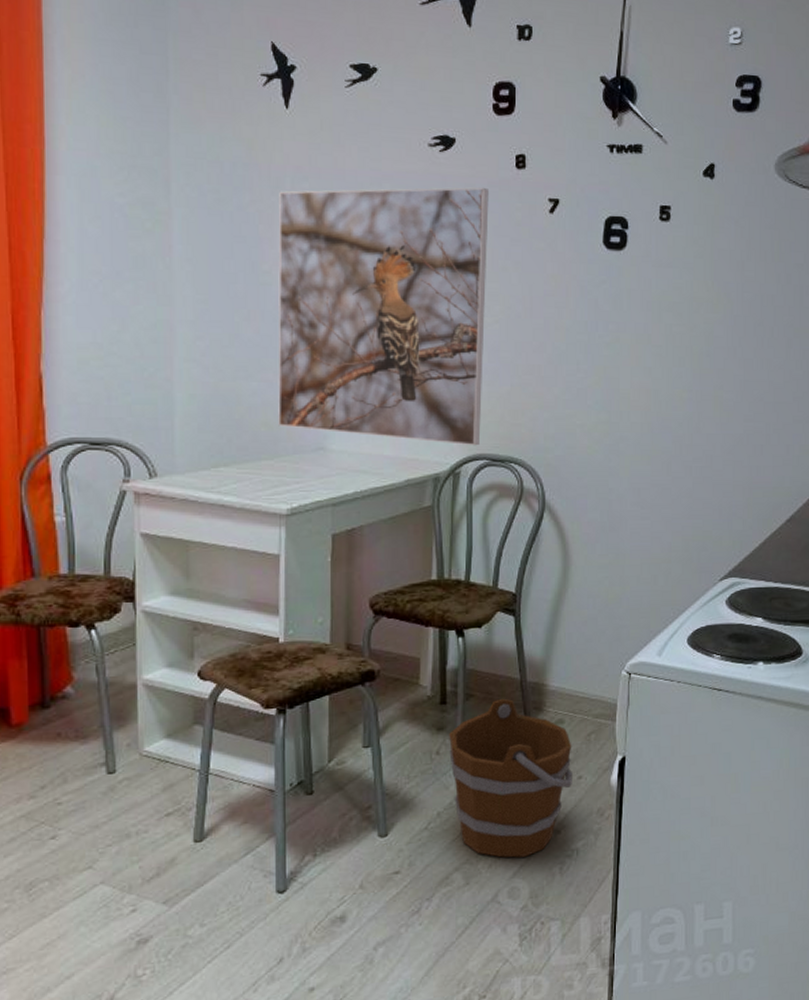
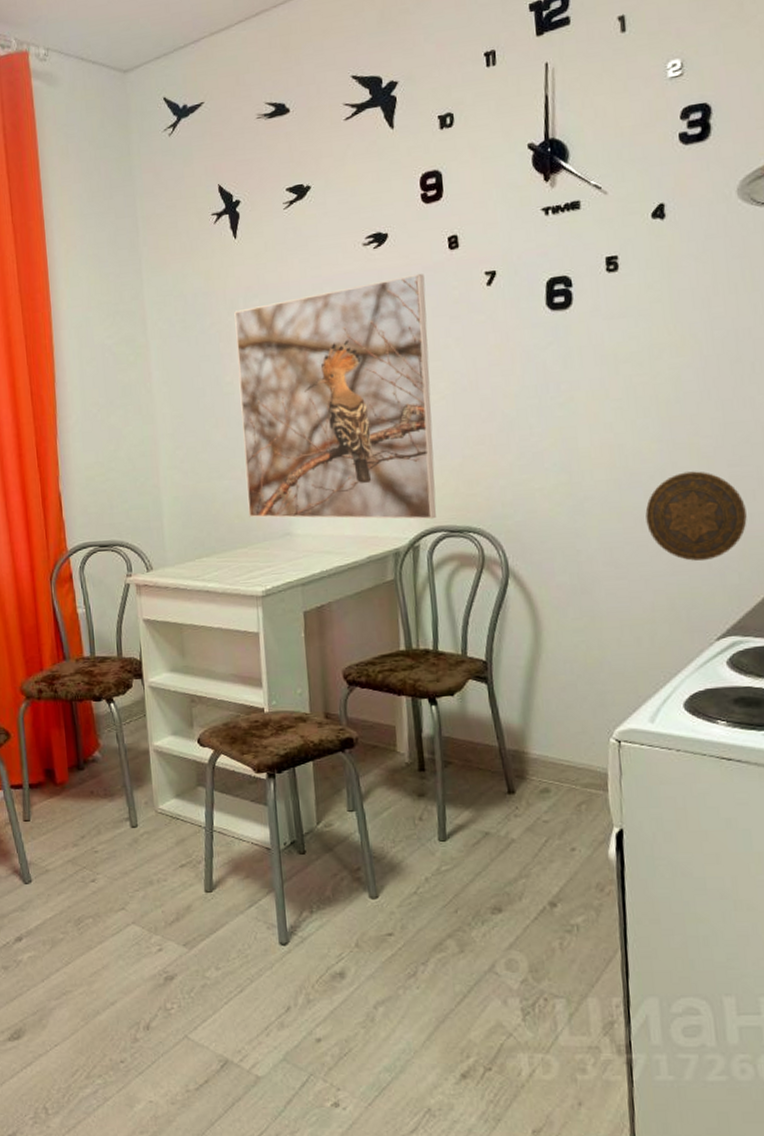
bucket: present [449,698,574,858] -> none [430,766,566,929]
decorative plate: none [672,422,754,507] -> present [645,471,747,562]

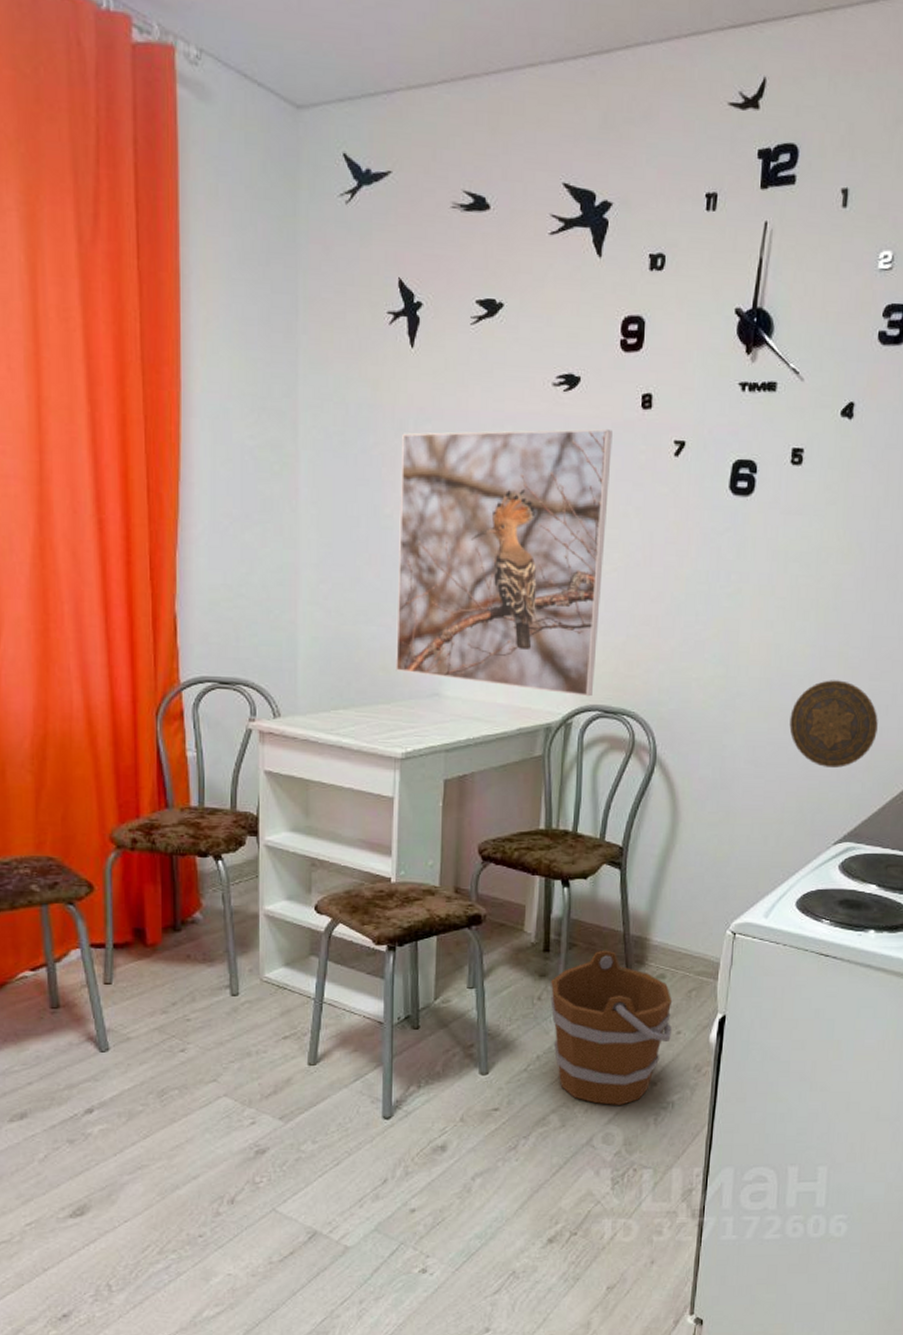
bucket: none [430,766,566,929] -> present [550,950,673,1105]

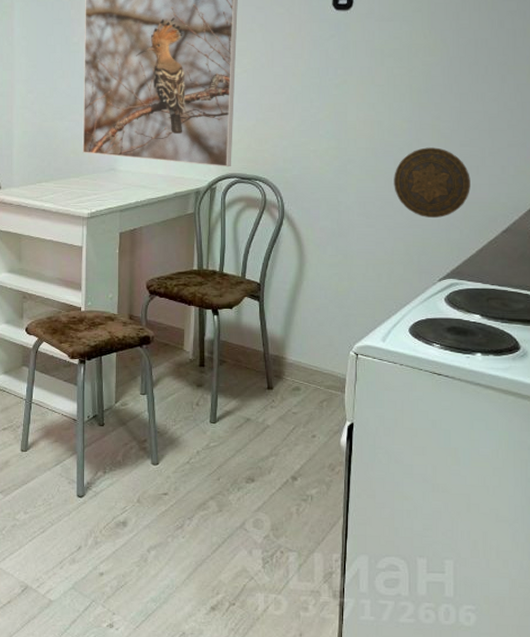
bucket: present [550,950,673,1105] -> none [206,366,308,496]

